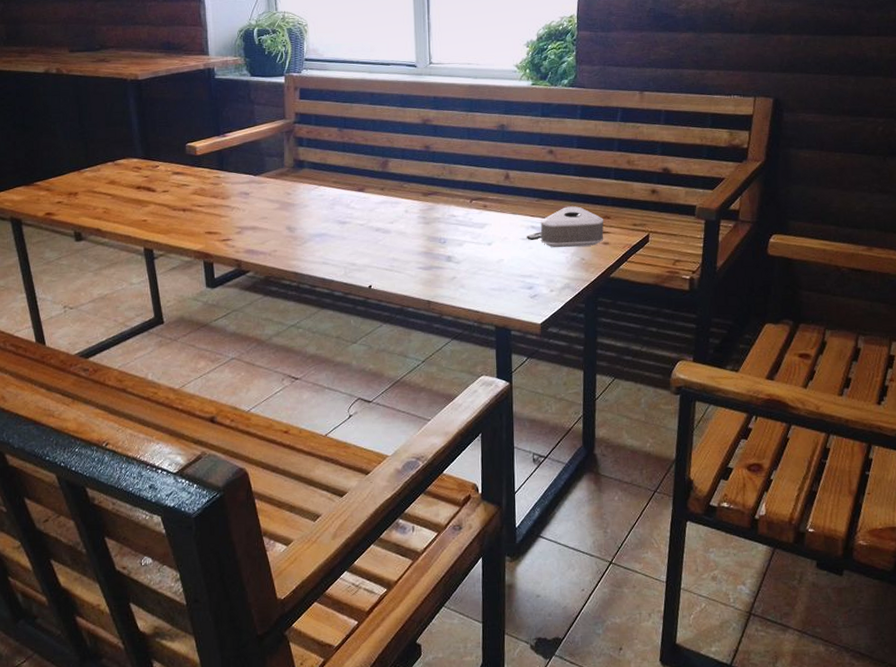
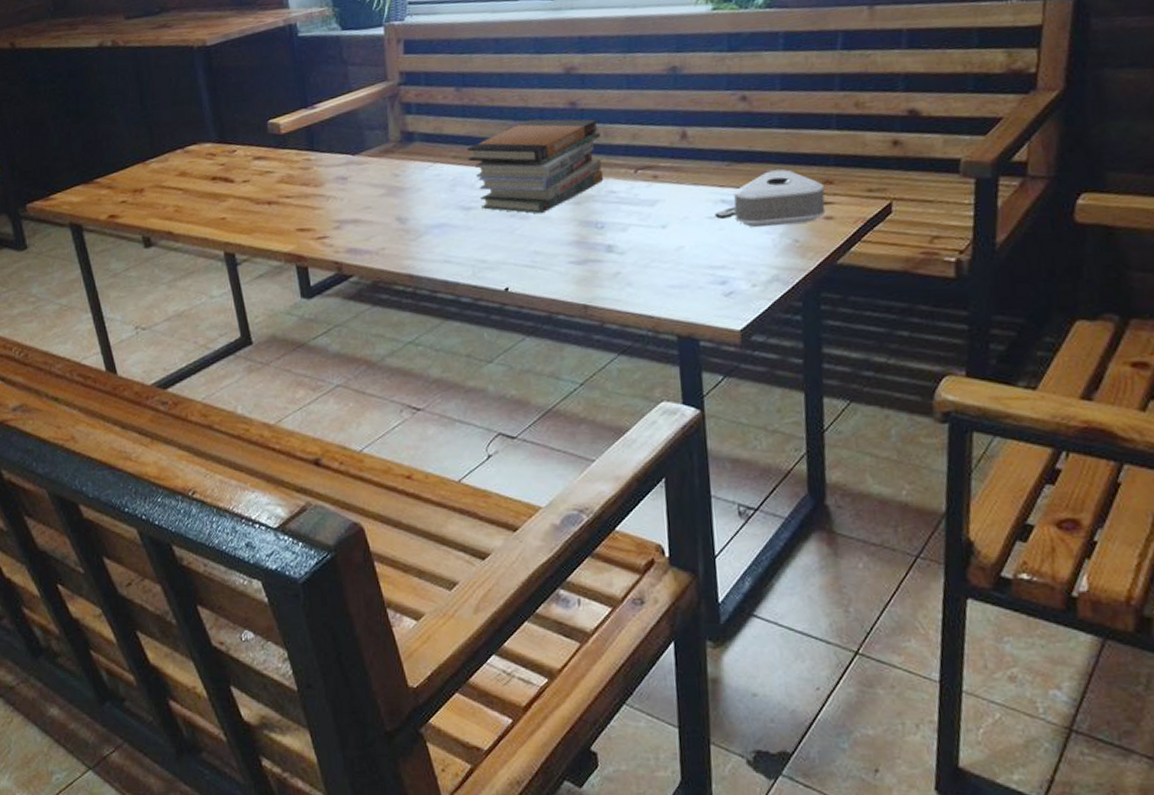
book stack: none [345,157,447,230] -> present [467,119,604,214]

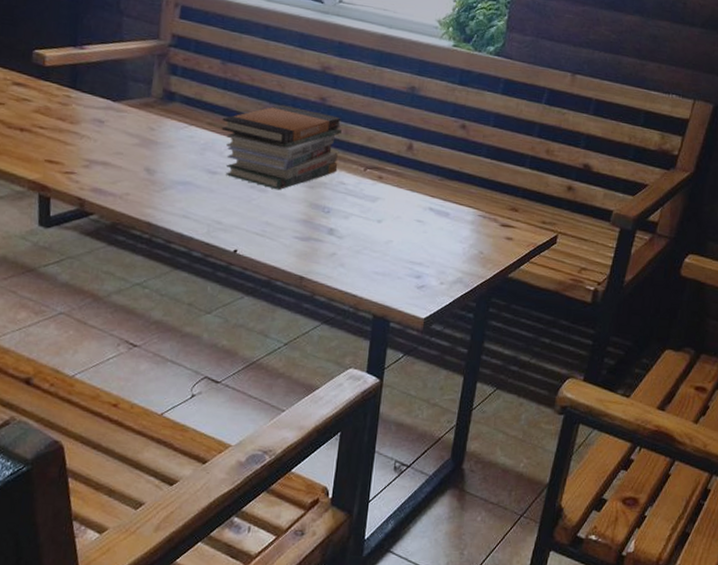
speaker: present [714,169,826,228] -> none [421,191,511,240]

